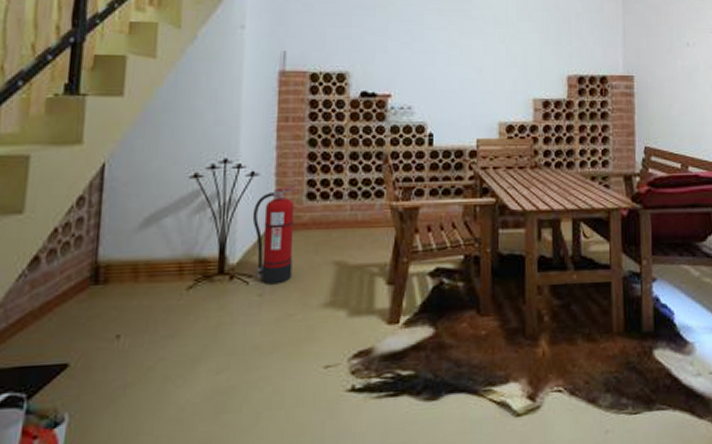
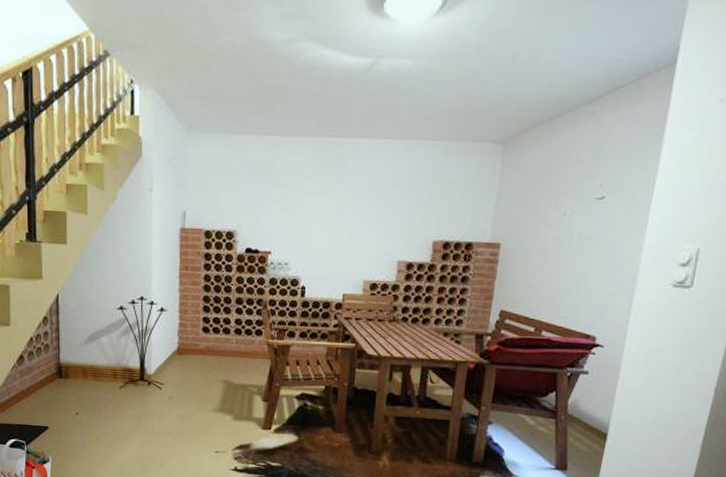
fire extinguisher: present [252,186,299,285] -> none [163,321,197,392]

